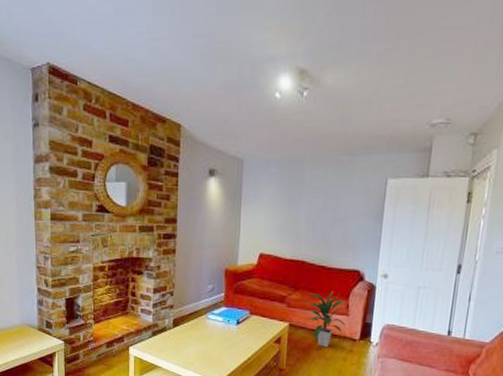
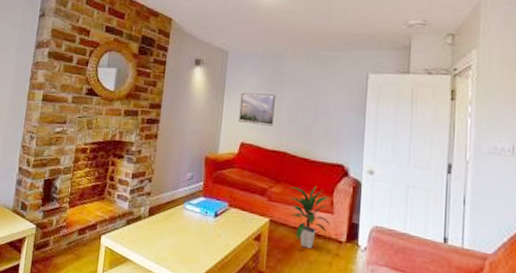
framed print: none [257,203,293,236] -> present [239,92,275,127]

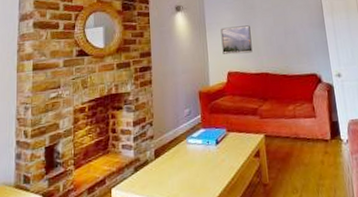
indoor plant: present [288,185,331,249] -> none [276,96,316,153]

